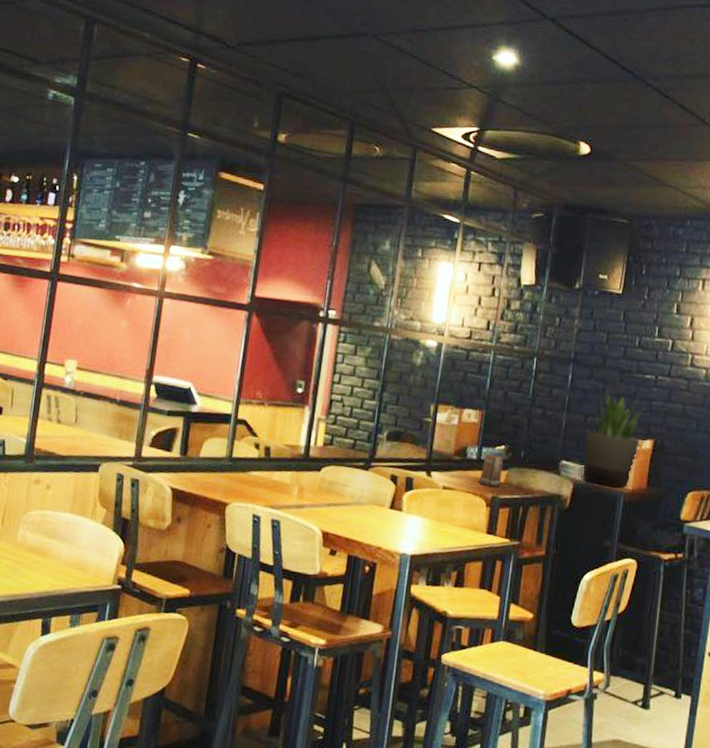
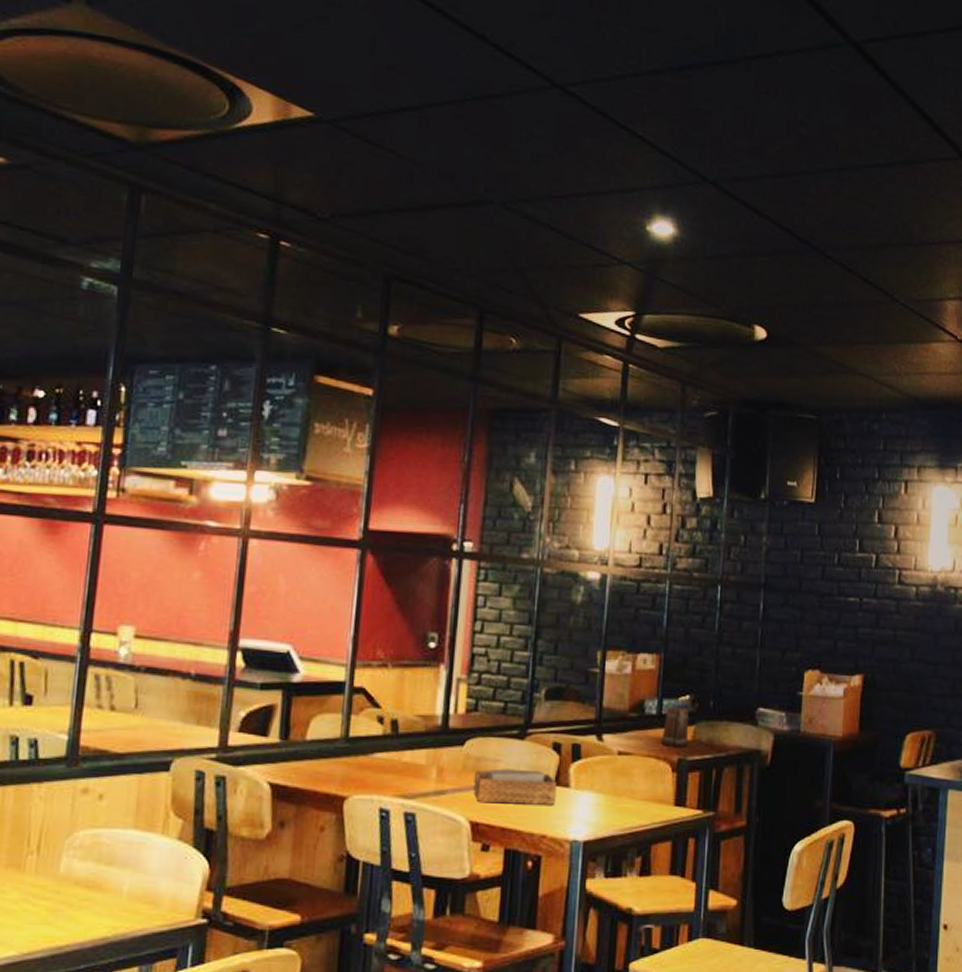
napkin holder: none [326,492,392,525] -> present [473,768,557,806]
planter: present [582,387,645,489] -> none [783,615,851,737]

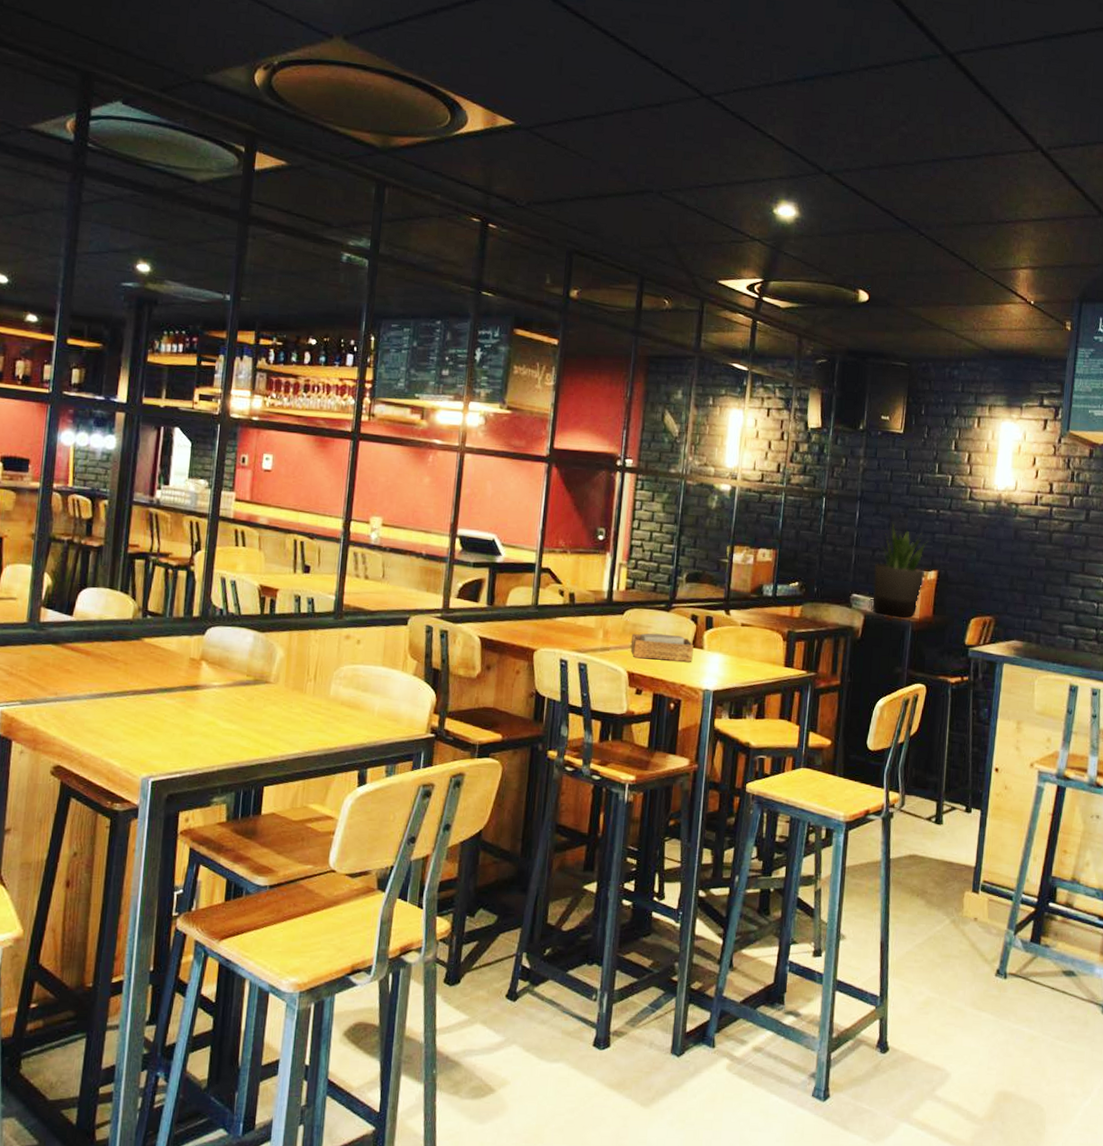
beer mug: present [661,706,689,748] -> none [775,590,798,623]
planter: none [783,615,851,737] -> present [872,522,929,619]

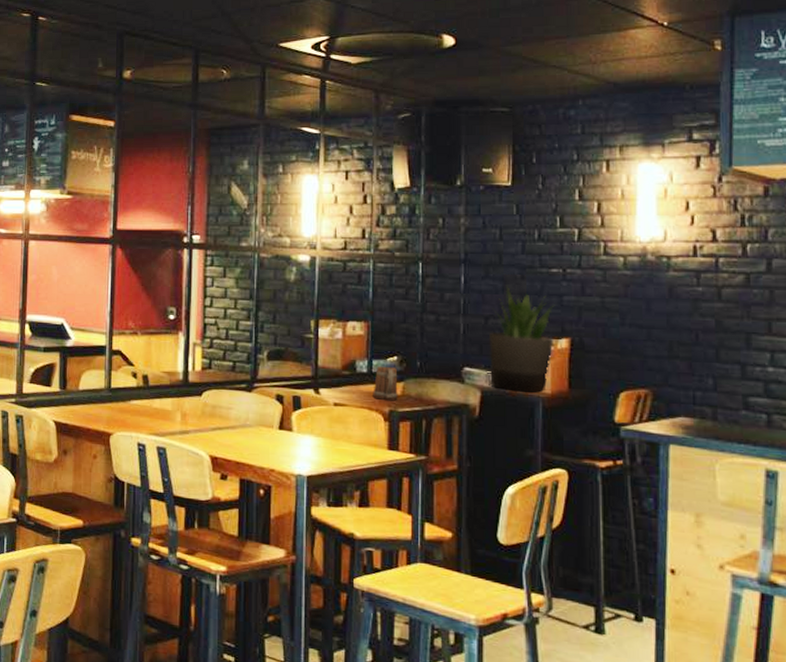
napkin holder: present [630,633,694,663] -> none [211,414,281,446]
beer mug: none [775,590,798,623] -> present [373,366,398,401]

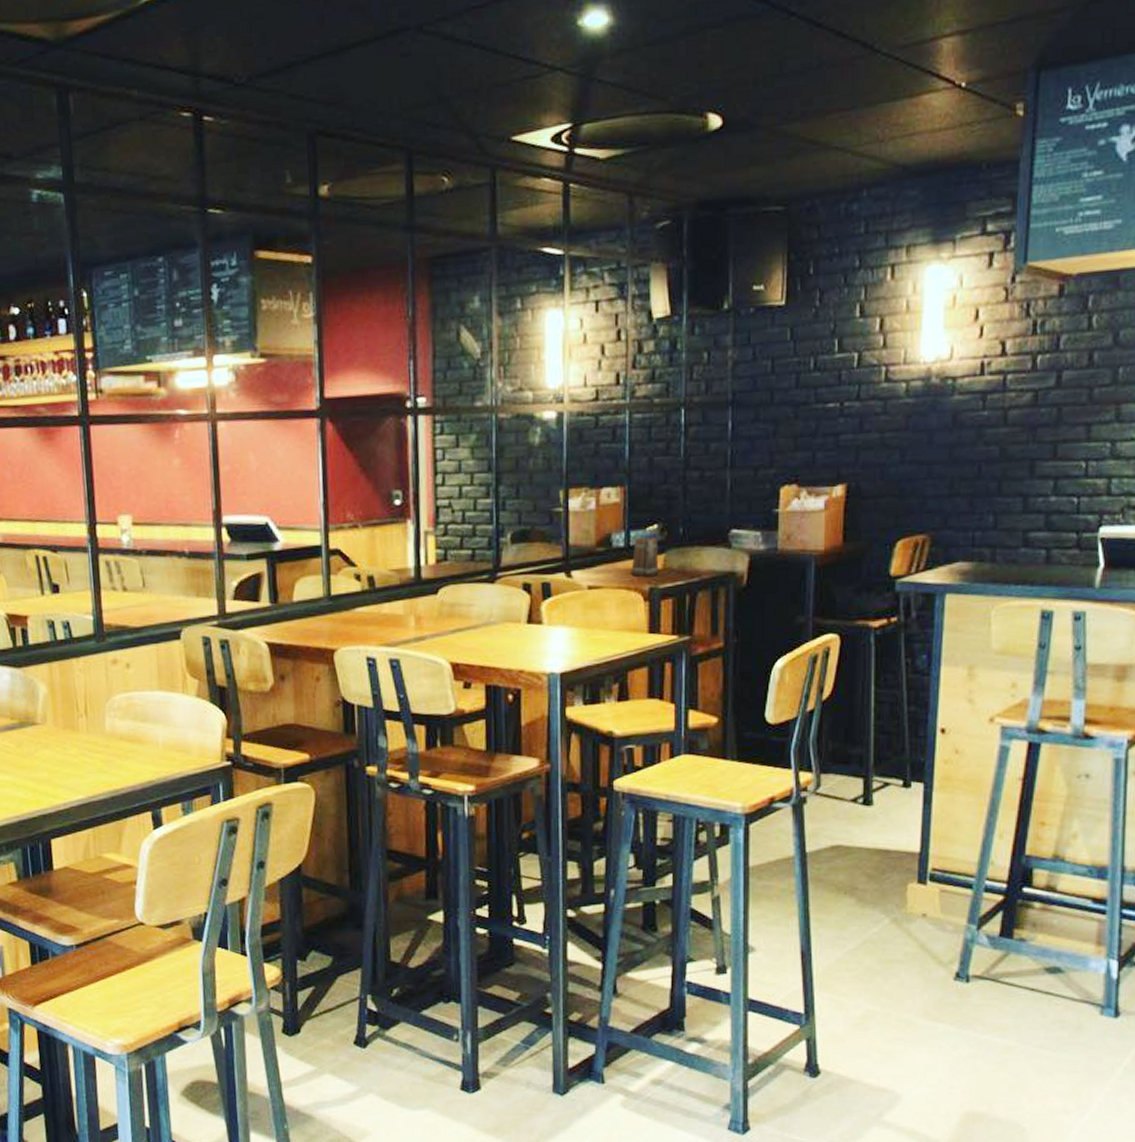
planter: present [488,286,555,394] -> none [757,428,831,553]

